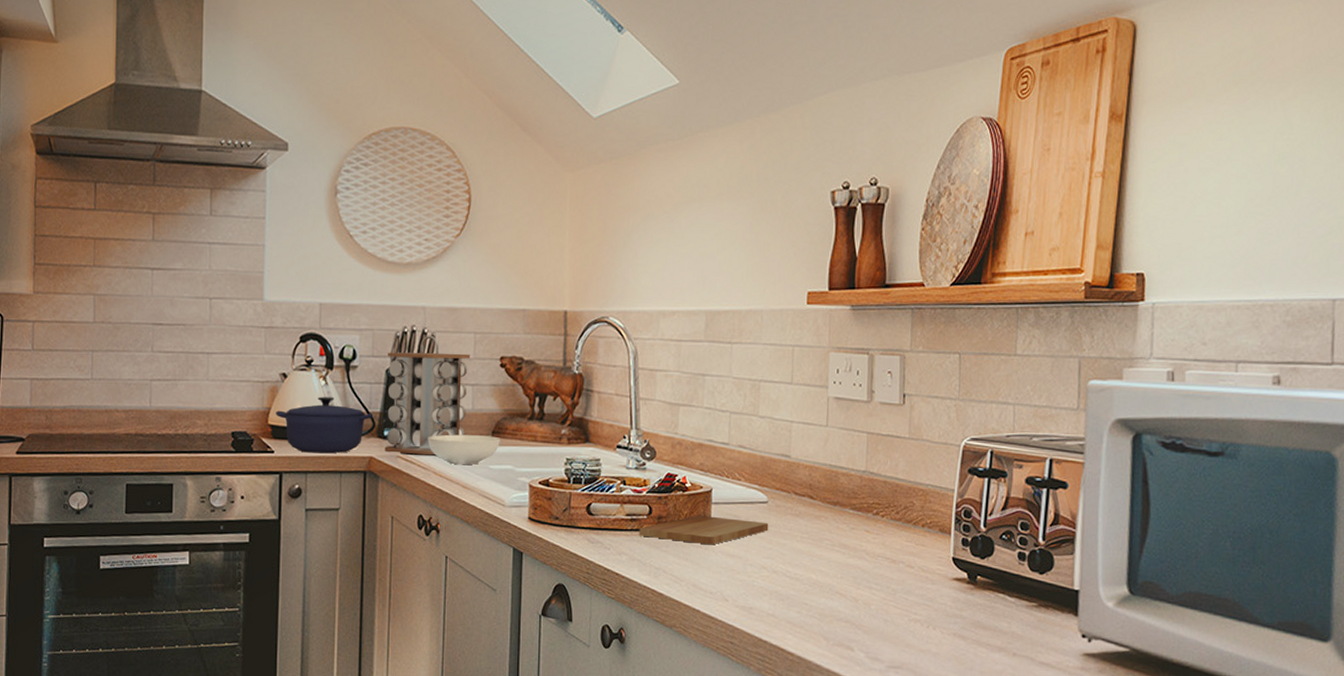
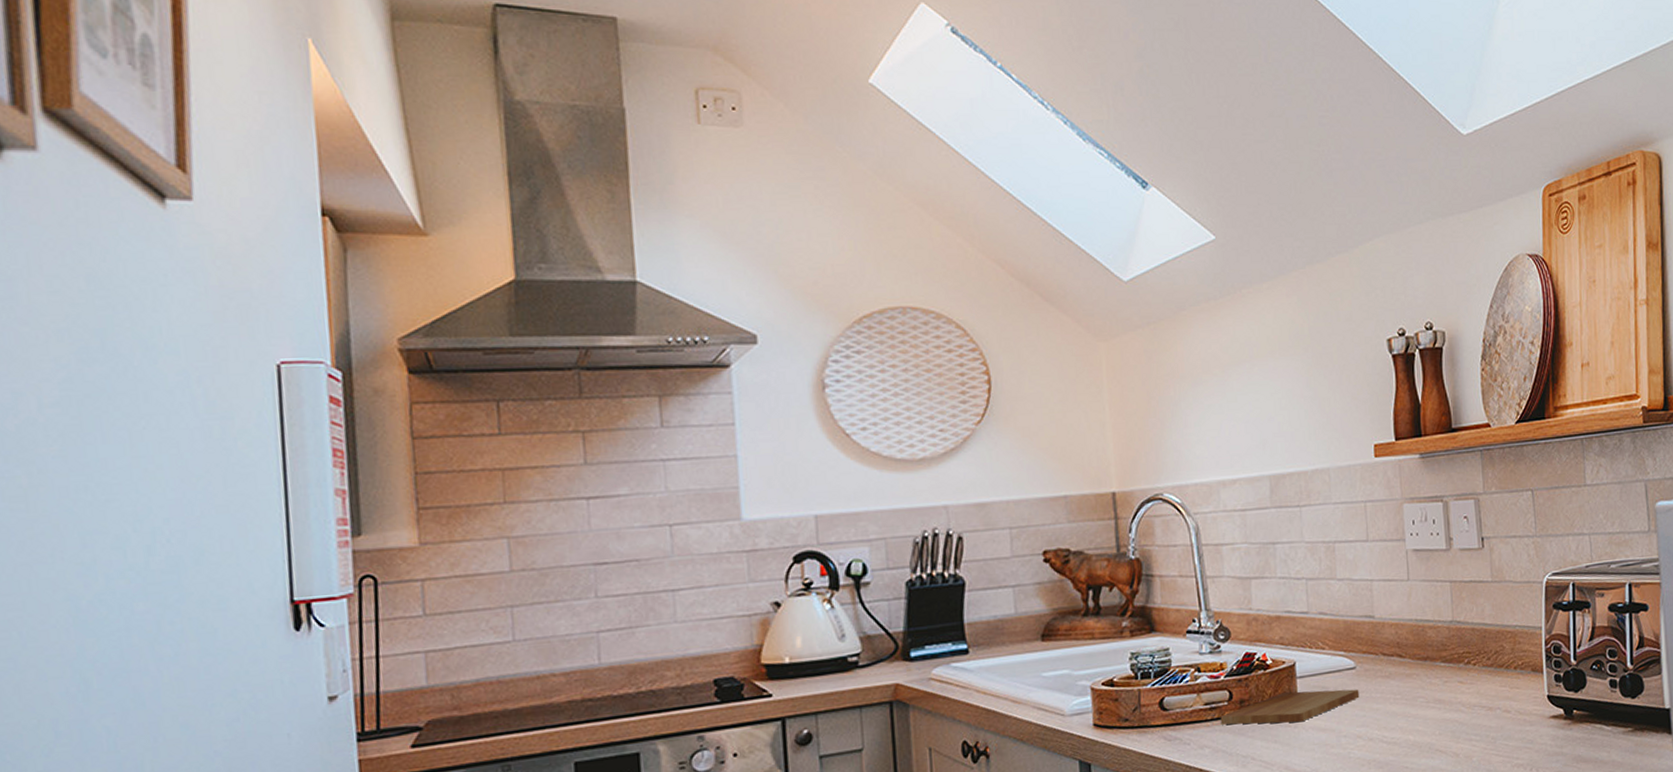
cooking pot: present [275,396,374,454] -> none [768,621,896,691]
spice rack: present [384,335,471,457] -> none [906,536,1010,677]
bowl: present [427,434,501,465] -> none [964,640,1053,679]

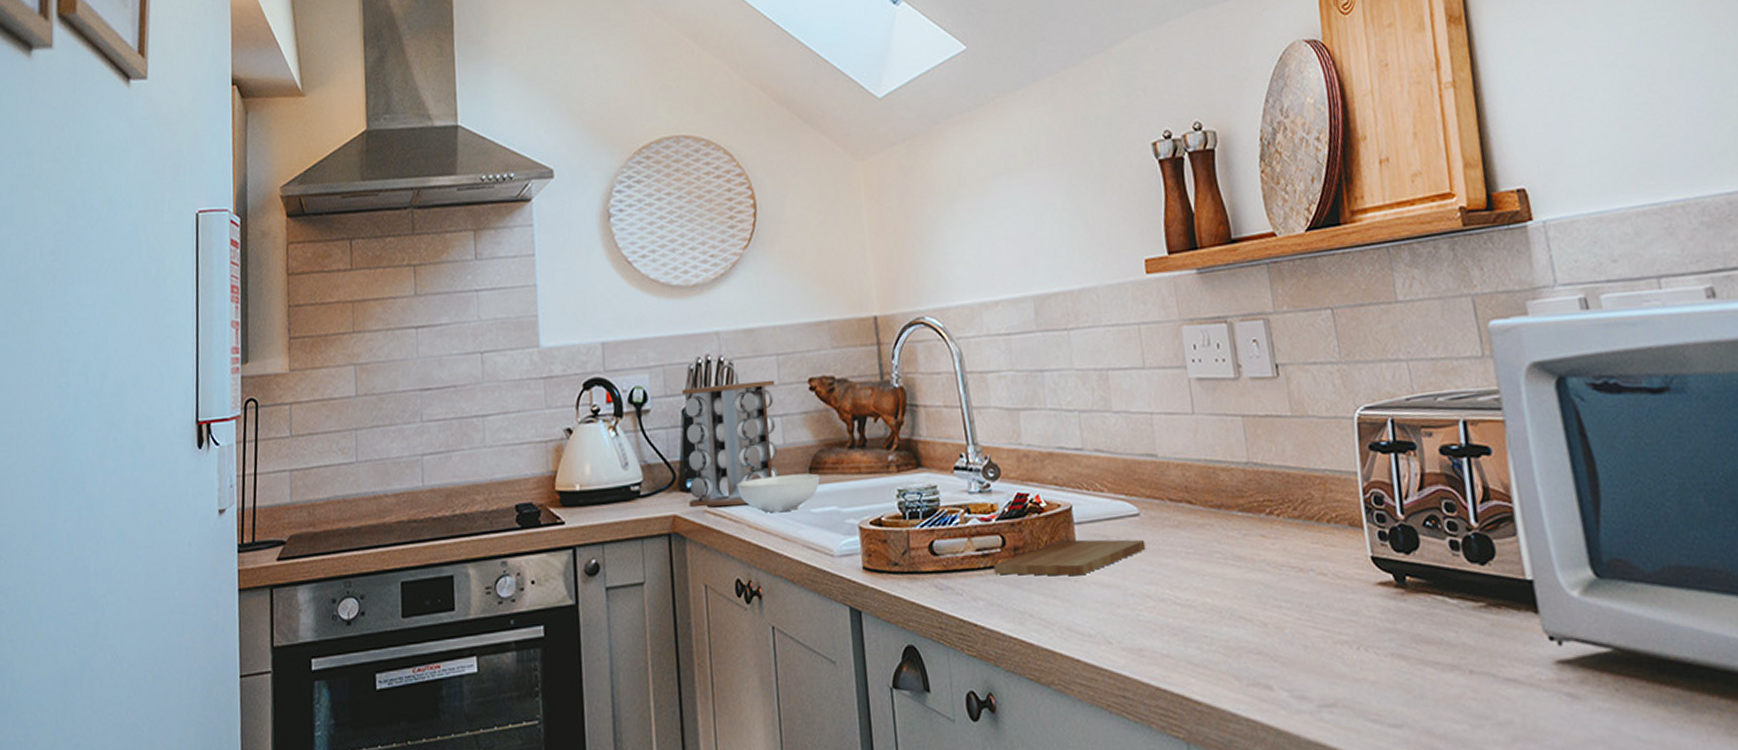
spice rack: none [906,536,1010,677] -> present [682,363,780,509]
bowl: none [964,640,1053,679] -> present [736,473,821,513]

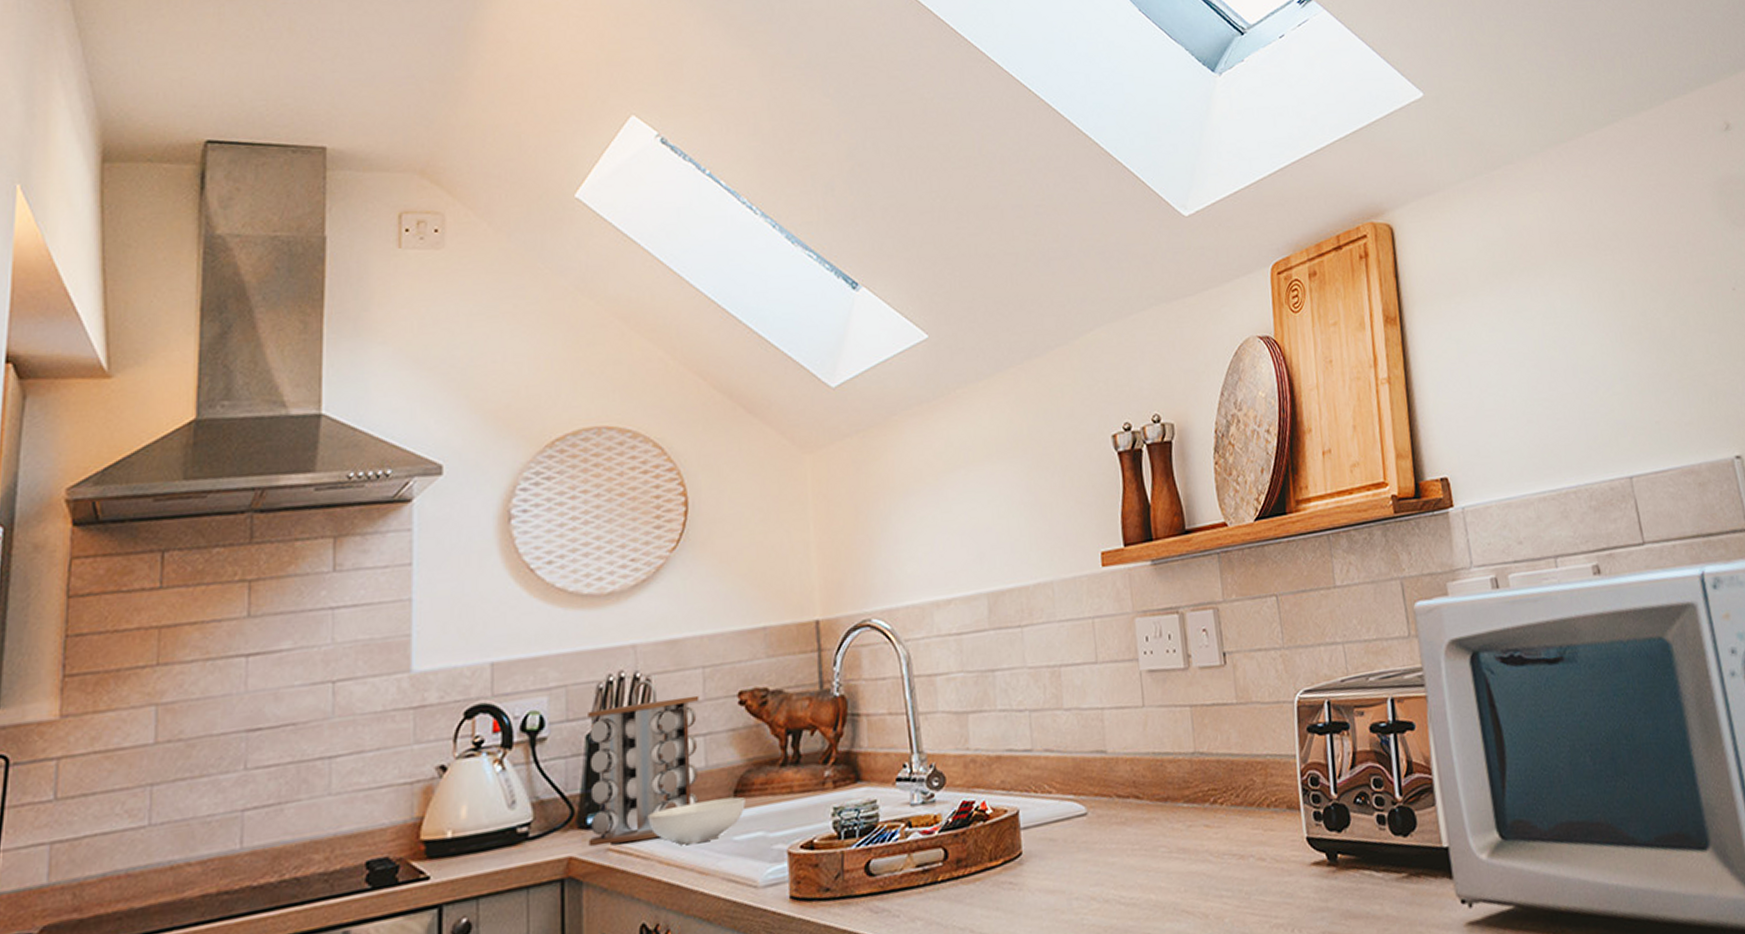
cutting board: present [993,539,1146,576] -> none [934,839,1092,891]

